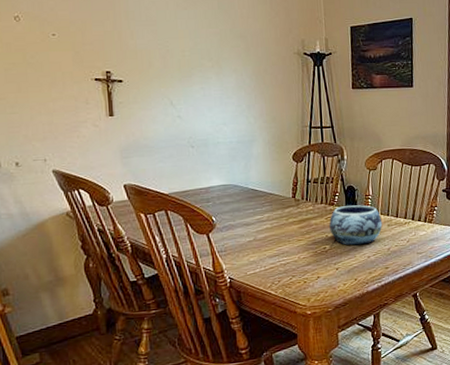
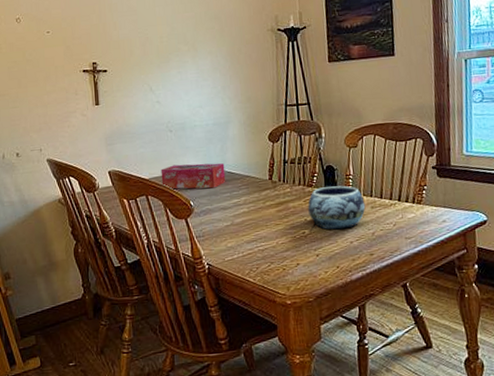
tissue box: none [181,180,249,205] -> present [161,163,226,190]

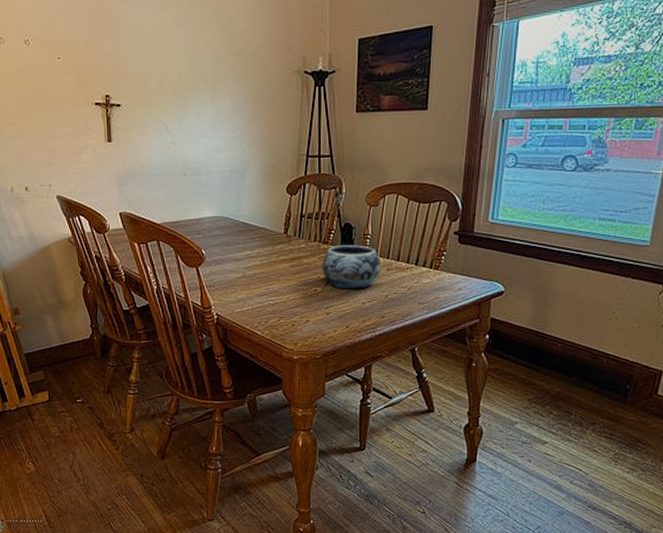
tissue box: present [161,163,226,190] -> none [173,210,240,238]

